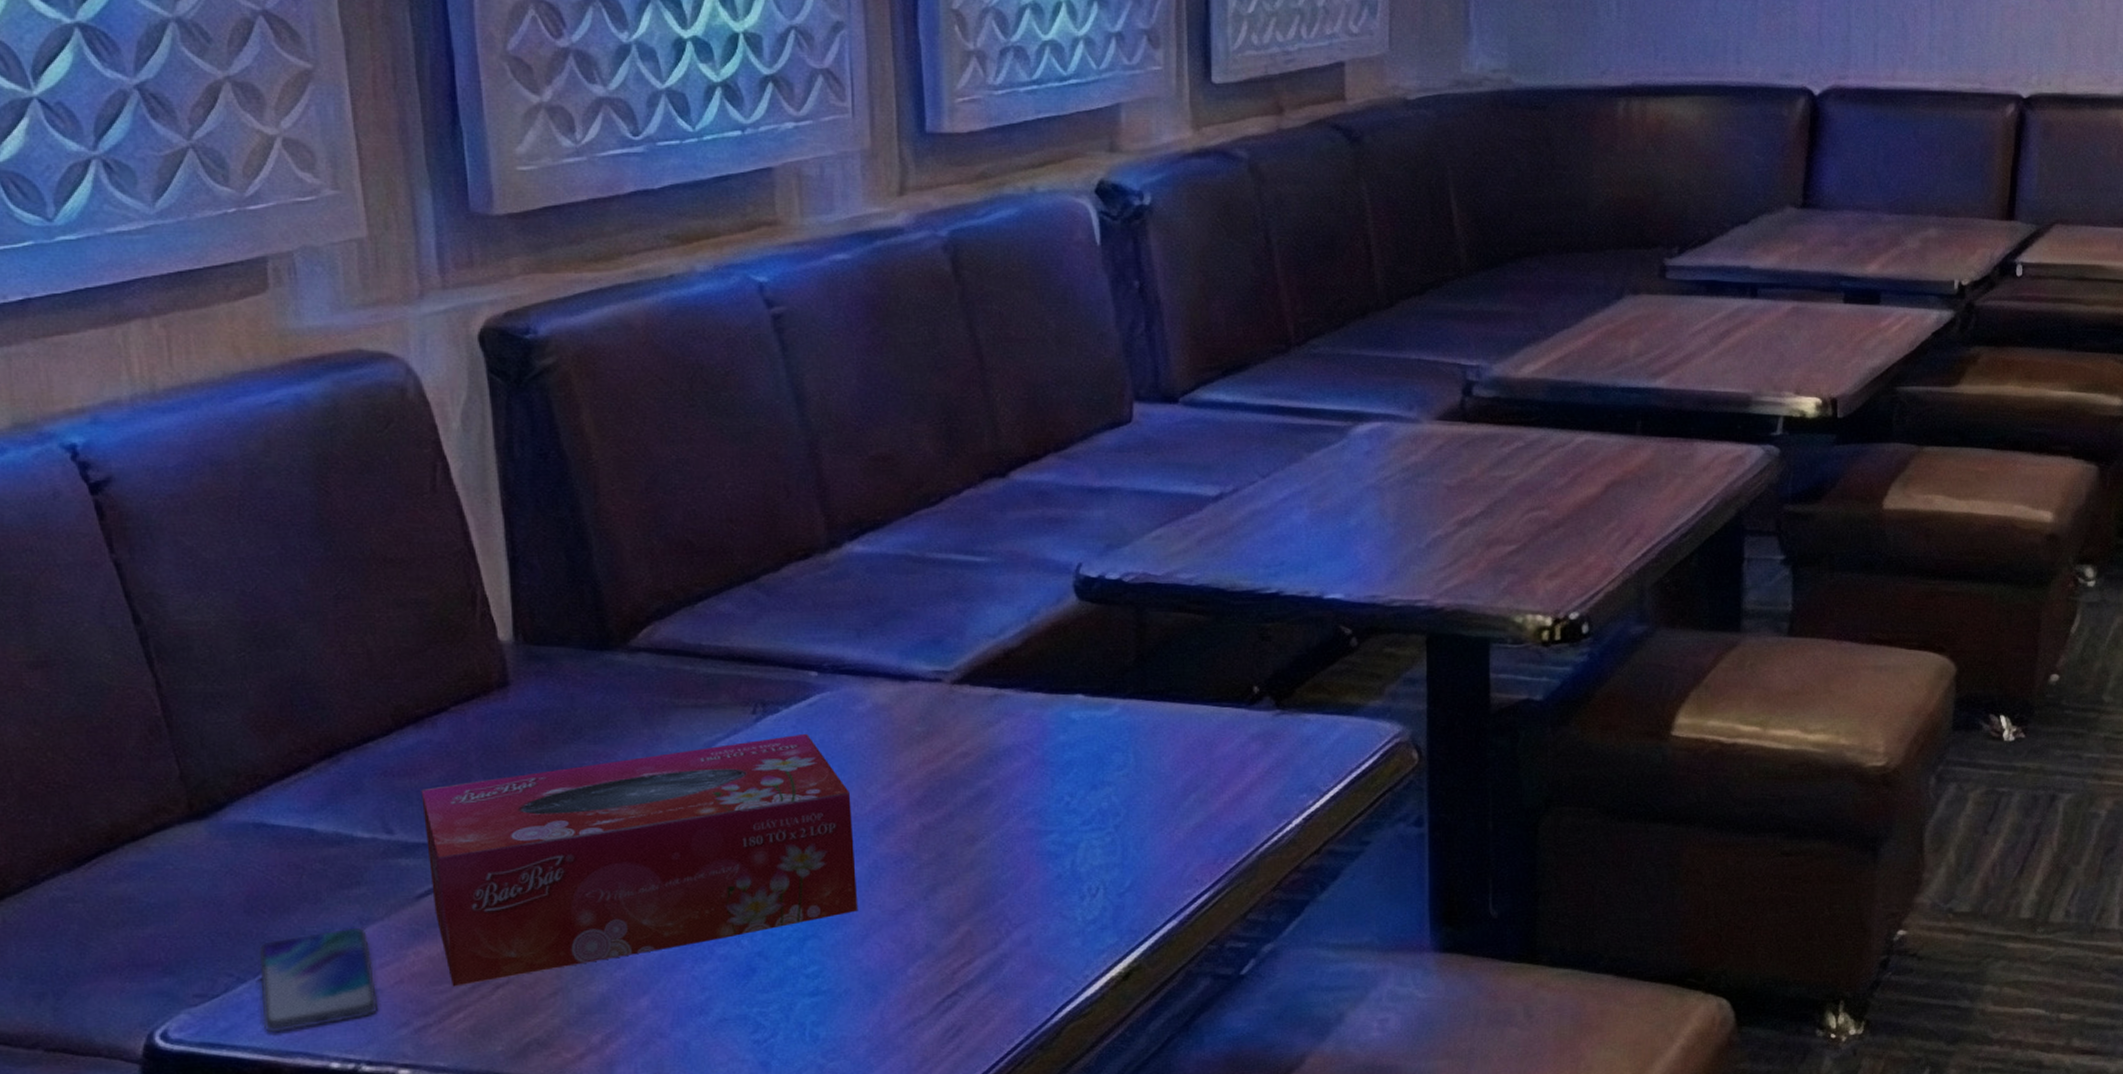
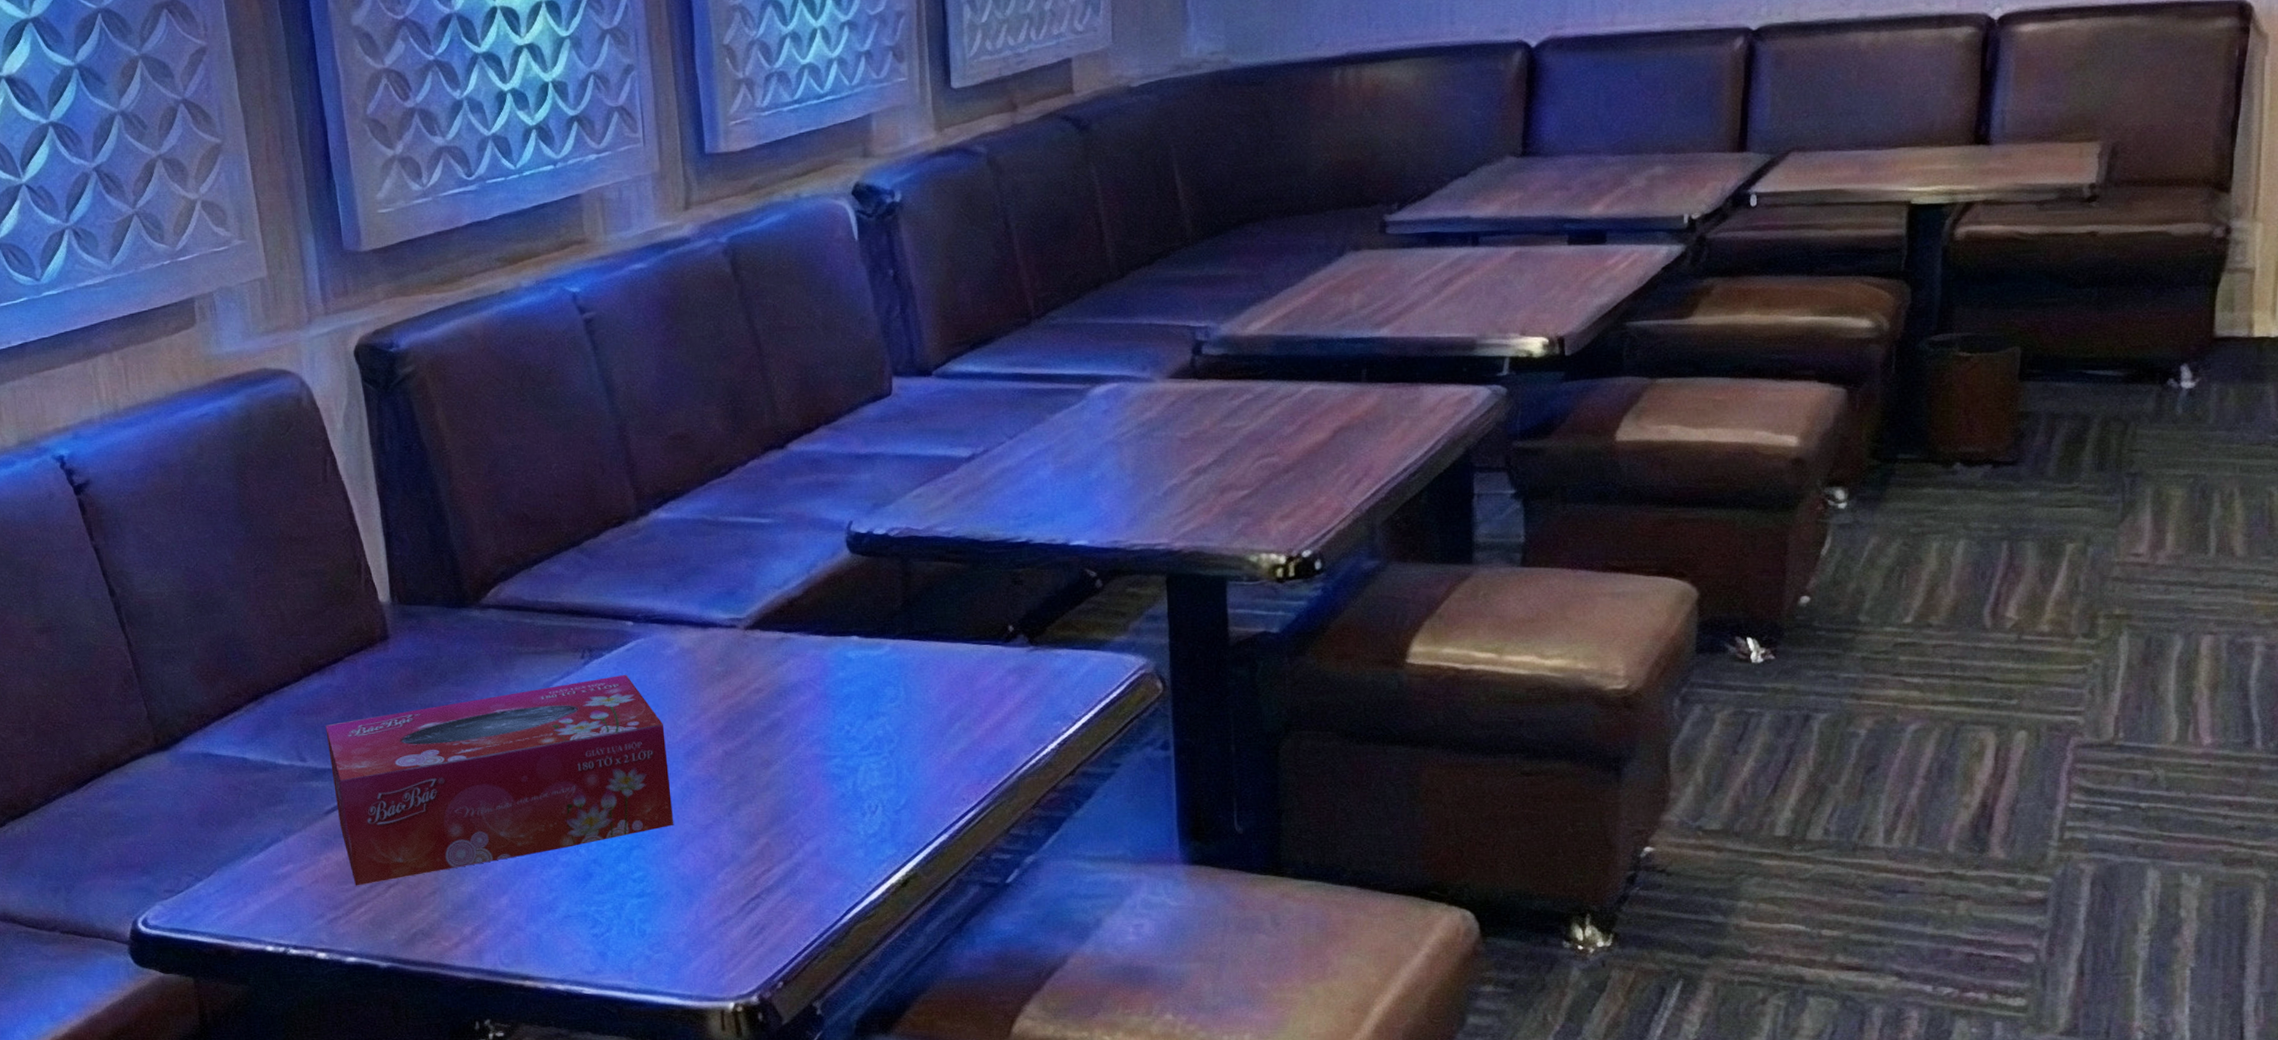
smartphone: present [258,927,379,1033] -> none [210,837,301,922]

